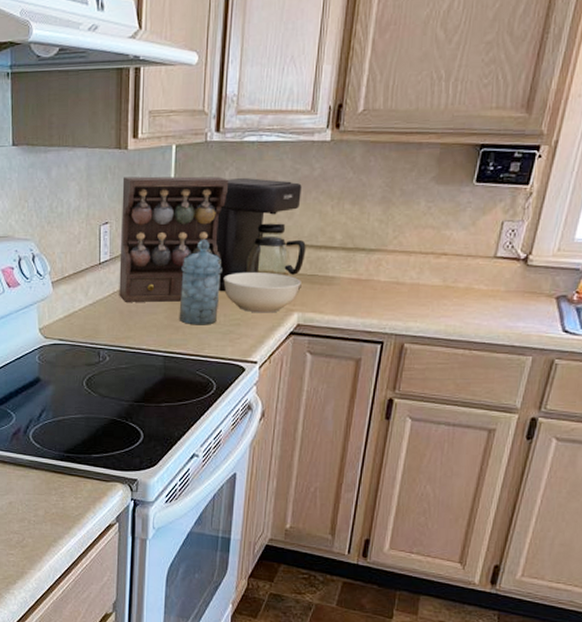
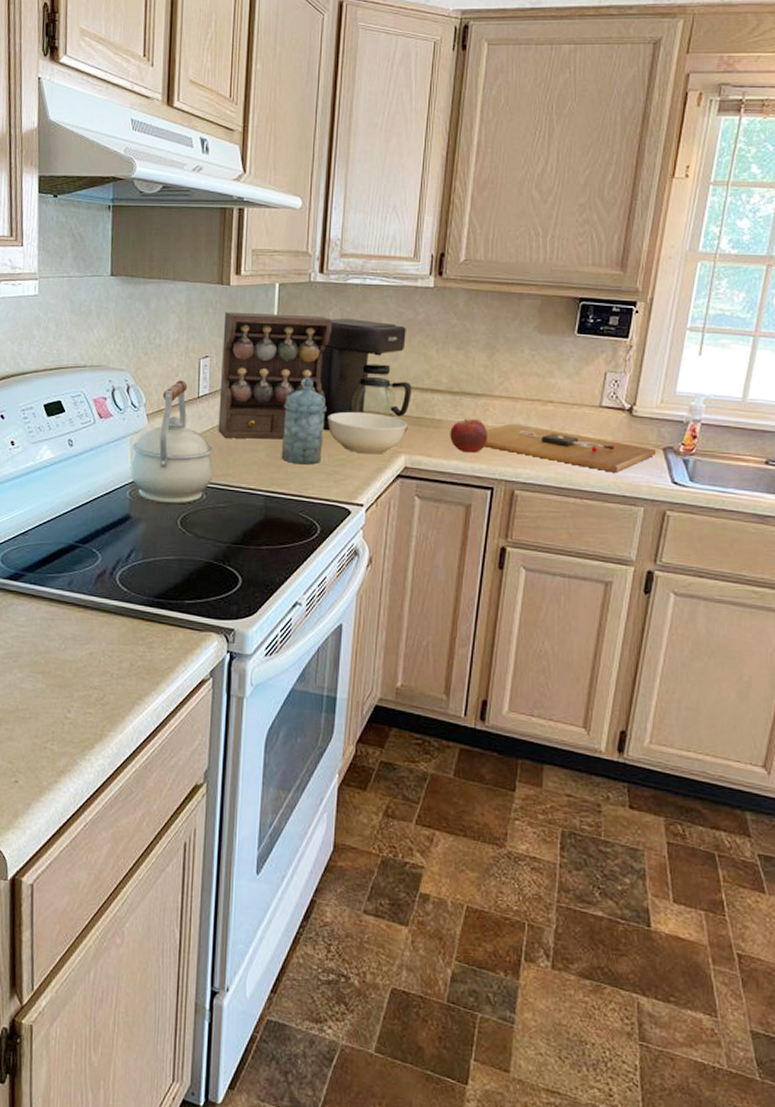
kettle: none [37,248,116,367] -> present [129,380,214,504]
fruit: none [342,275,381,308] -> present [450,419,488,453]
cutting board: none [376,277,550,323] -> present [484,423,657,472]

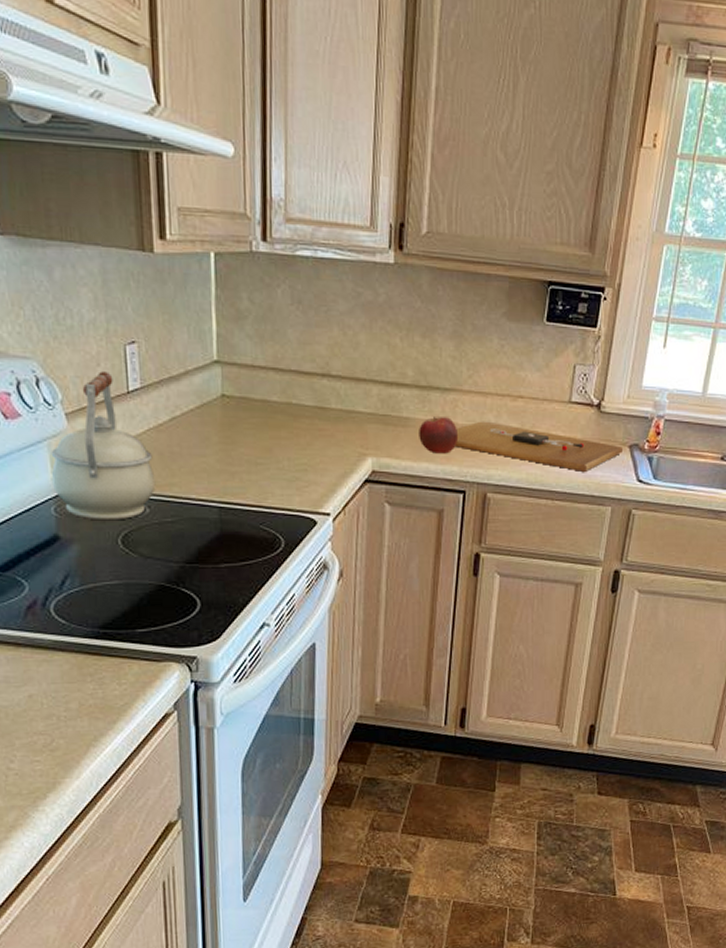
spice rack: present [218,312,333,439] -> none [150,287,283,442]
canister: present [281,376,328,465] -> none [231,367,283,471]
coffee maker: present [319,319,412,432] -> none [271,298,376,432]
bowl: present [327,411,408,454] -> none [284,408,374,457]

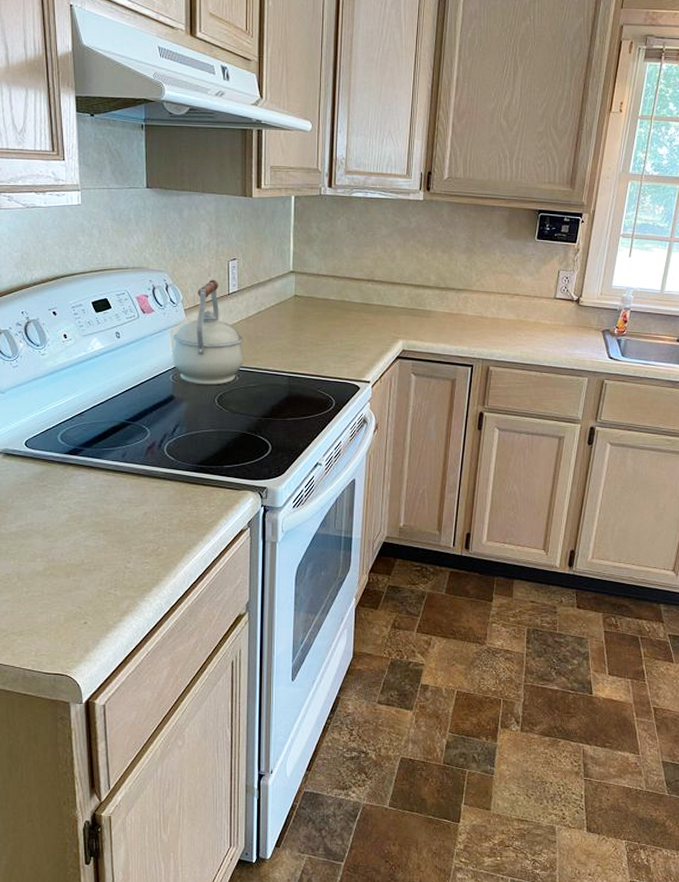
fruit: present [419,417,459,454] -> none [438,310,469,337]
cutting board: present [454,421,624,472] -> none [465,313,598,351]

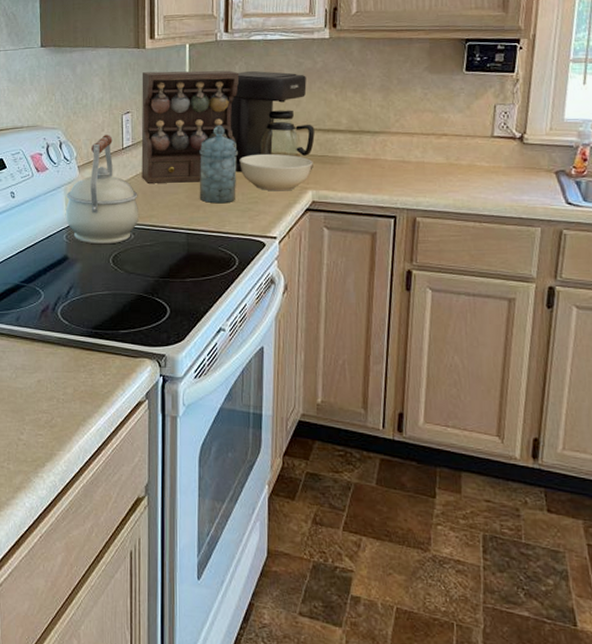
spice rack: none [247,221,341,329] -> present [141,70,240,183]
canister: none [301,275,339,350] -> present [198,125,239,204]
coffee maker: none [331,227,407,321] -> present [230,71,315,173]
bowl: none [339,304,404,340] -> present [239,153,313,192]

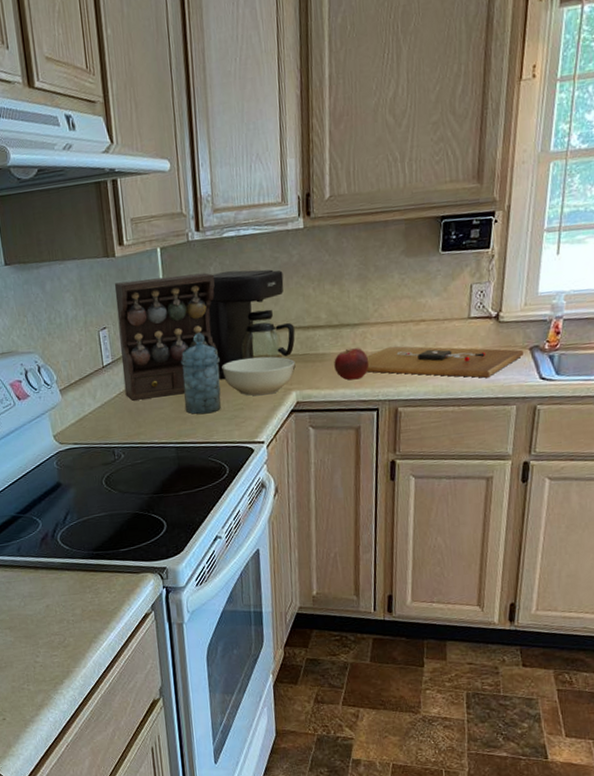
kettle: present [65,135,140,245] -> none [51,353,128,468]
fruit: none [352,155,389,185] -> present [334,348,370,380]
cutting board: none [385,156,550,197] -> present [366,345,524,378]

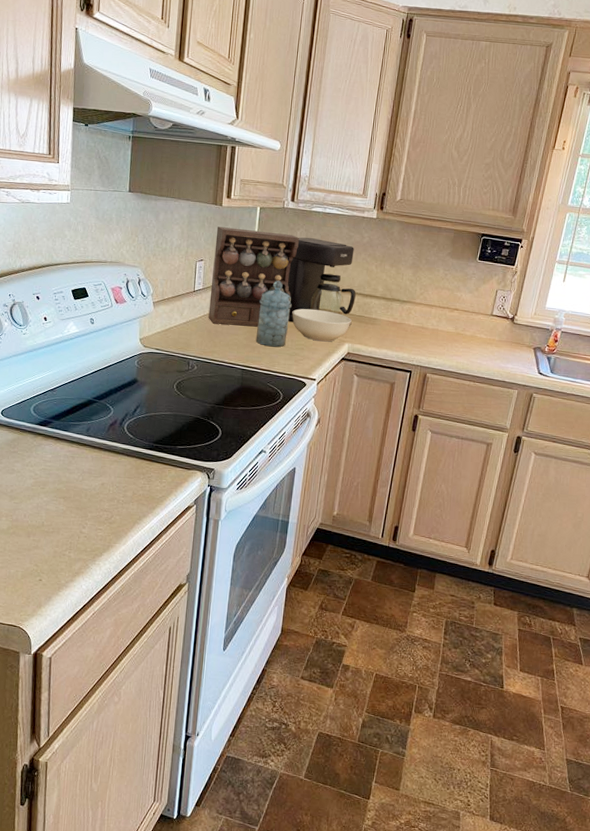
fruit: present [334,348,370,380] -> none [382,319,410,345]
cutting board: present [366,345,524,378] -> none [407,324,529,364]

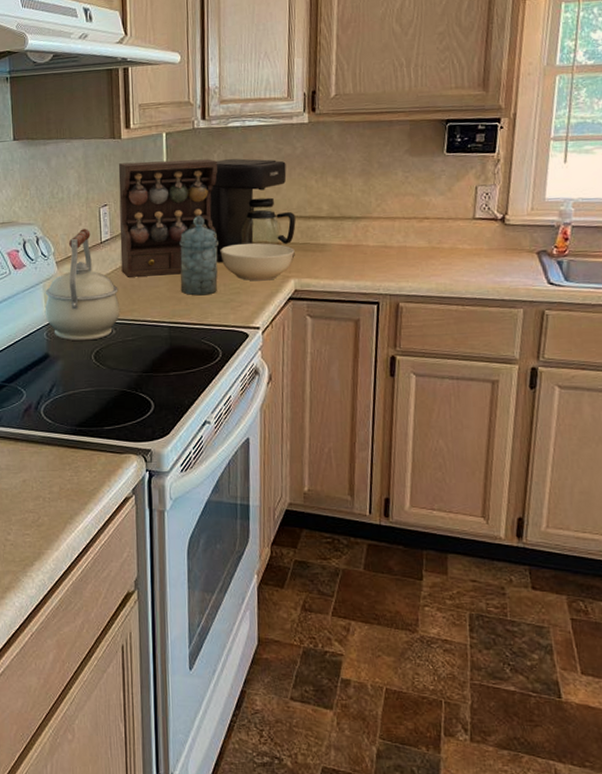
kettle: none [138,277,204,373] -> present [44,229,121,341]

